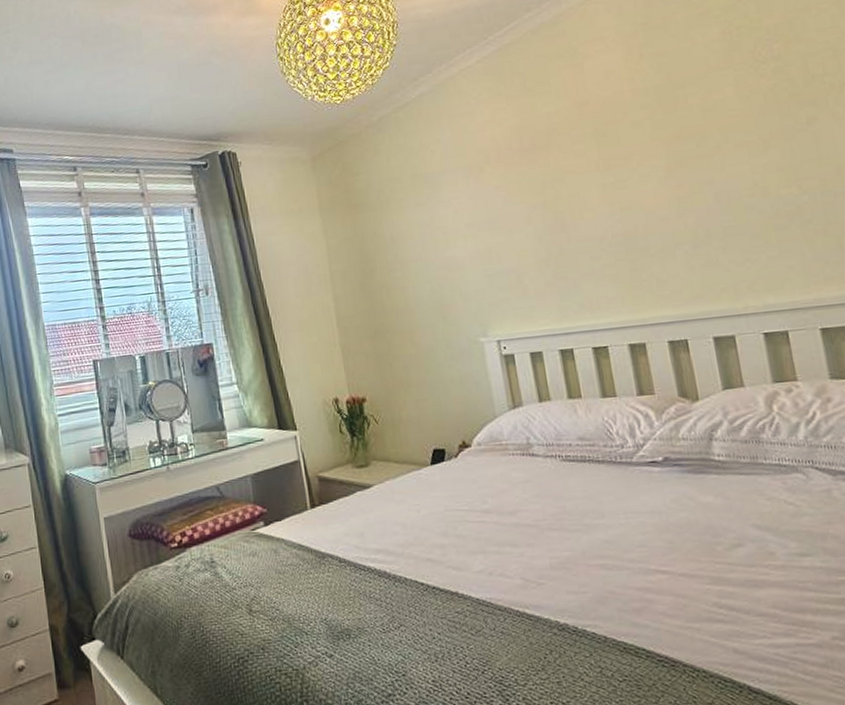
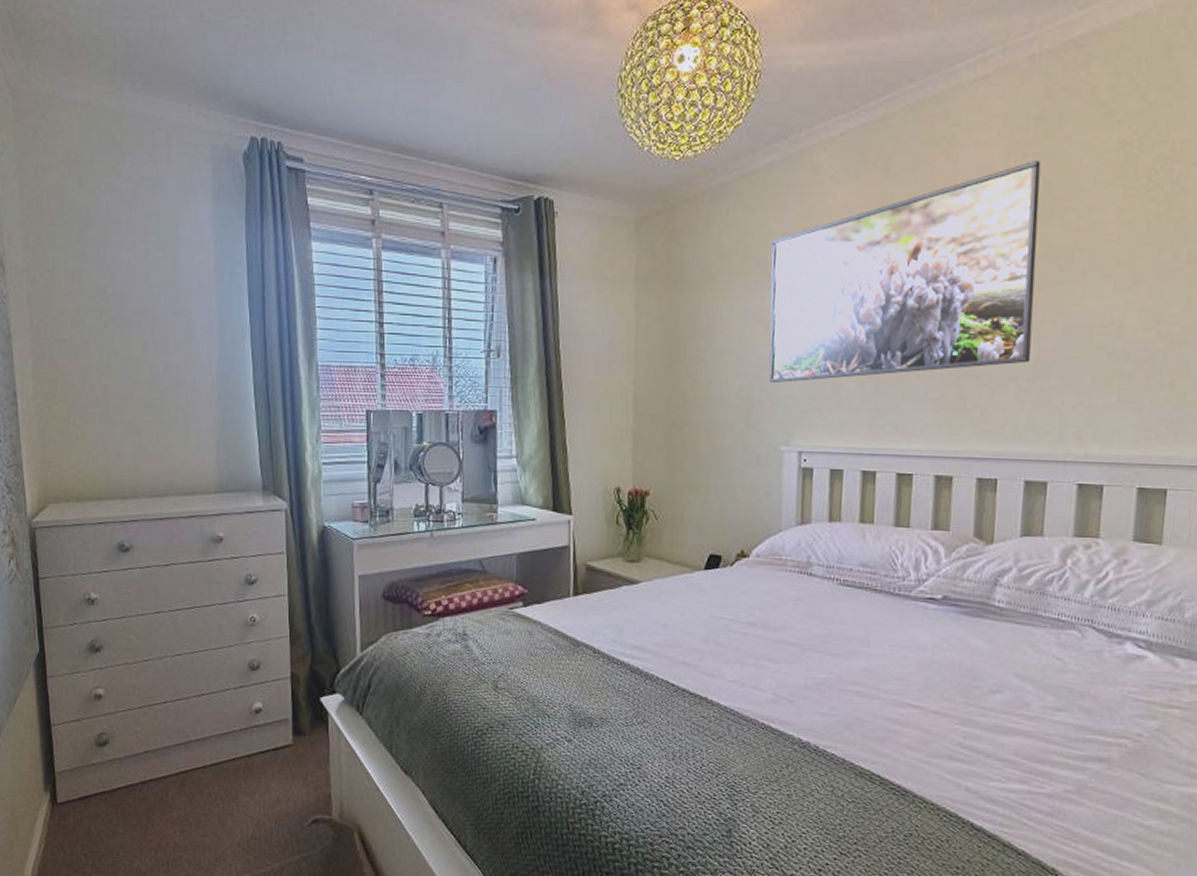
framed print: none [435,58,691,283] -> present [768,160,1041,384]

